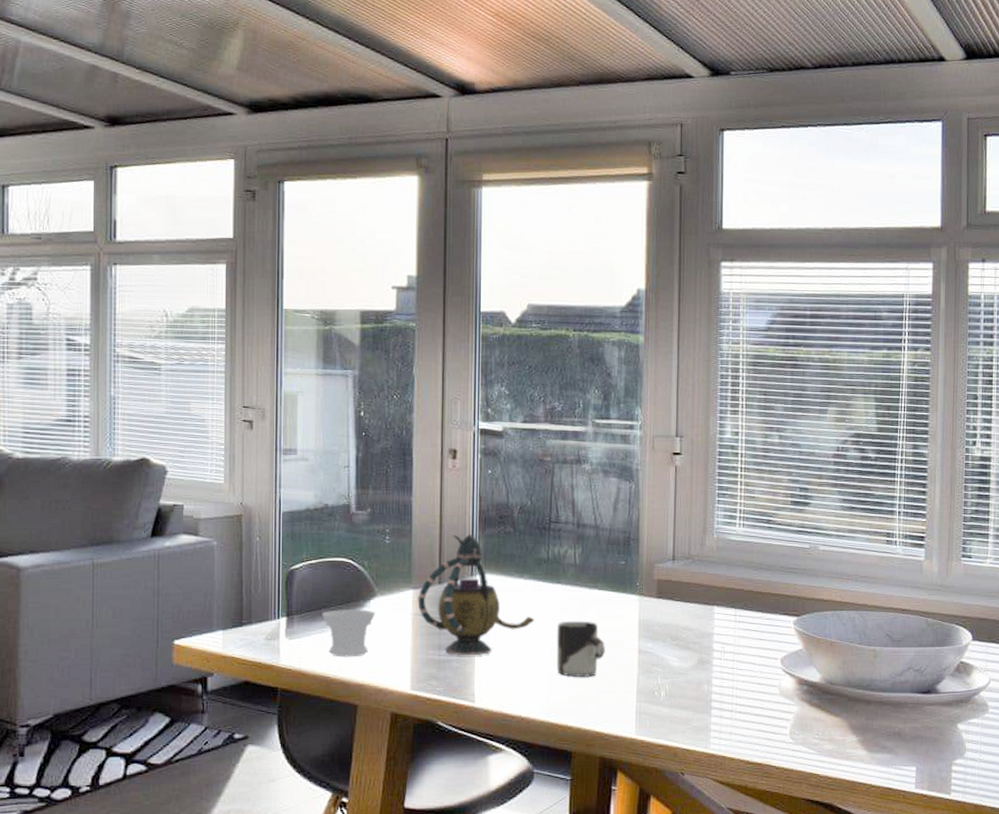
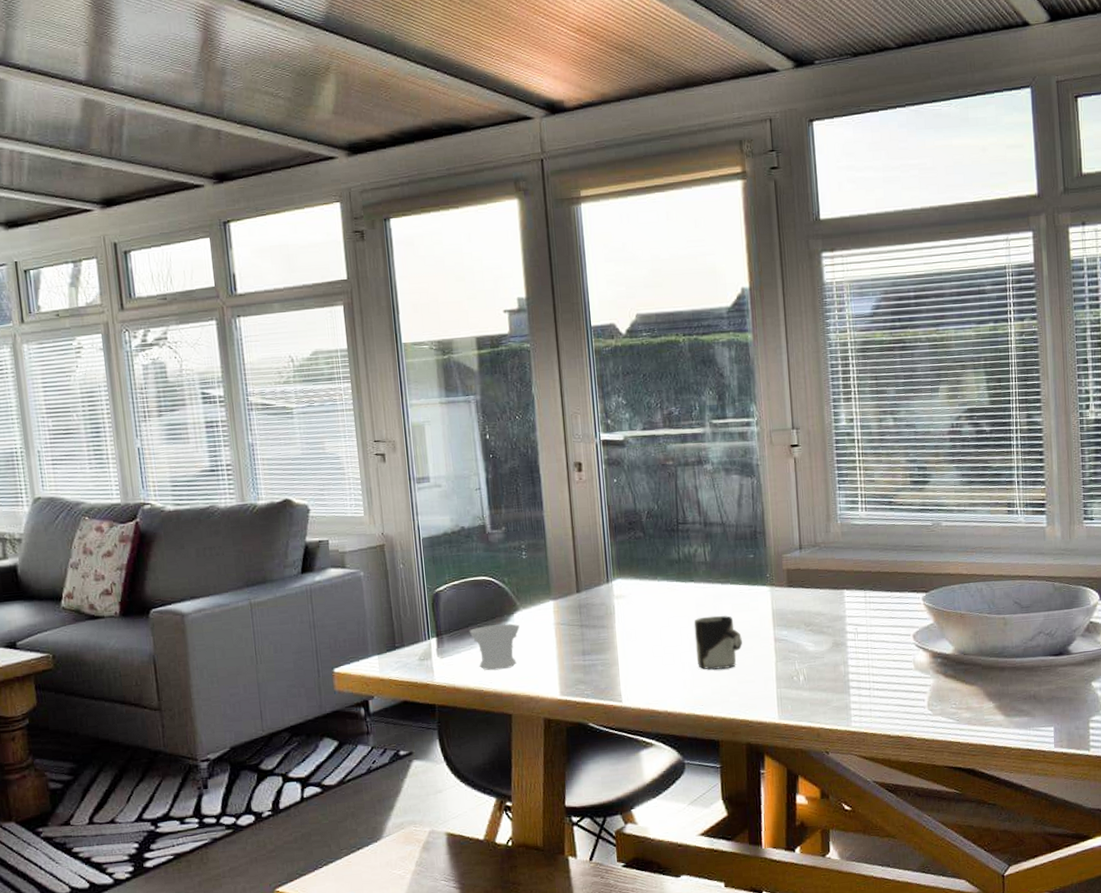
teapot: present [417,534,535,656] -> none [558,542,672,659]

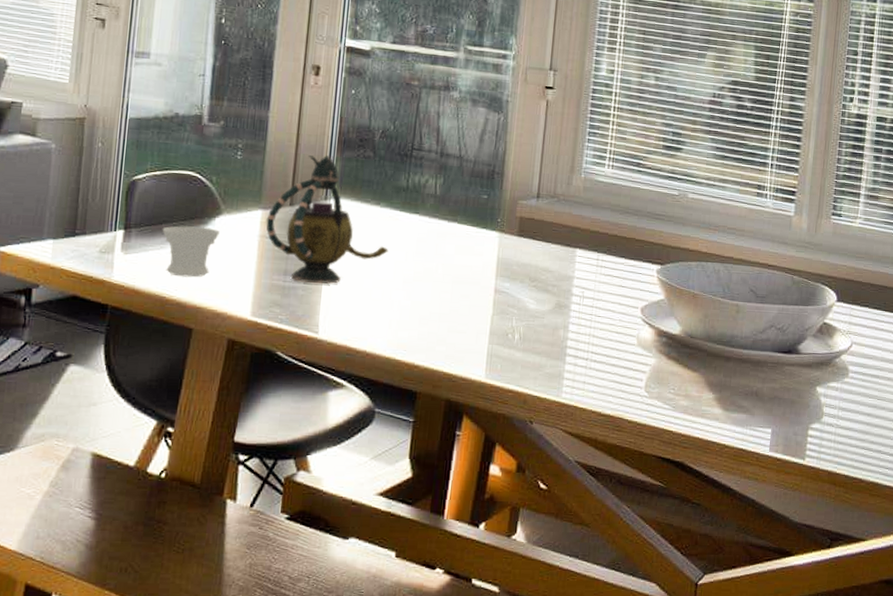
teapot: none [558,542,672,659] -> present [266,155,389,284]
cup: present [694,615,742,670] -> none [407,254,460,314]

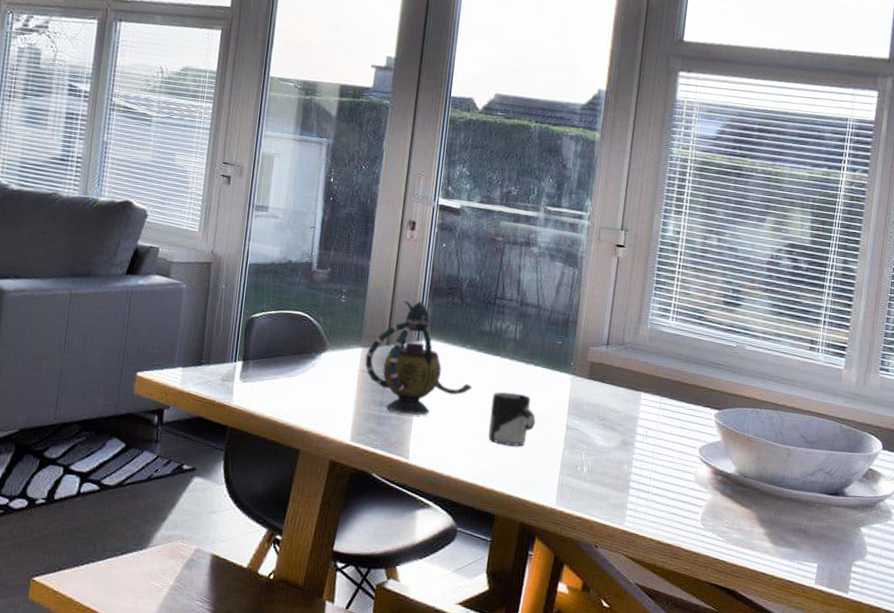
cup: present [162,226,220,278] -> none [275,359,325,405]
cup: none [407,254,460,314] -> present [488,391,536,446]

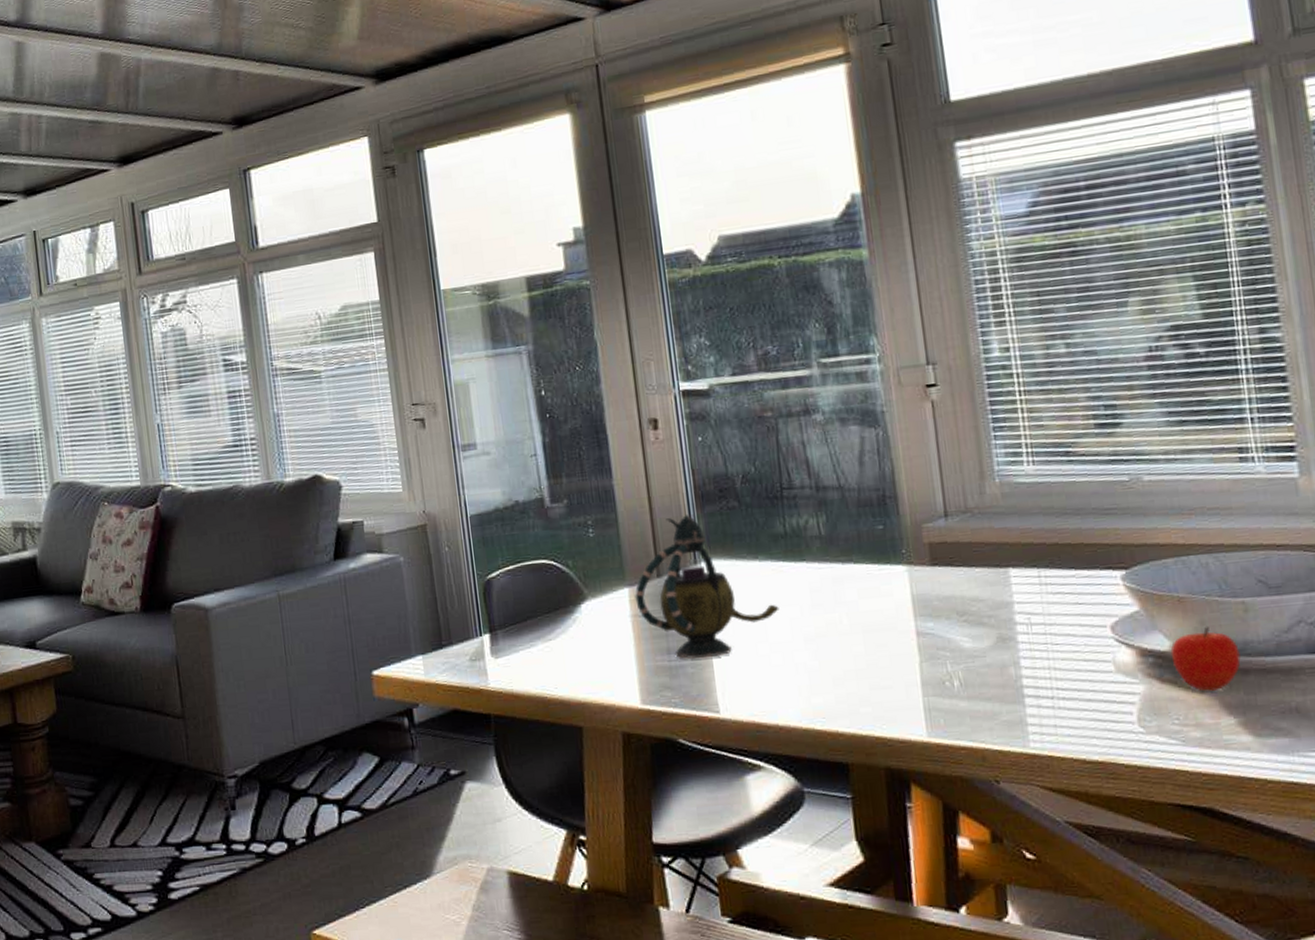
cup: present [488,391,536,446] -> none [808,603,874,673]
fruit: none [733,461,778,508] -> present [1170,626,1241,691]

